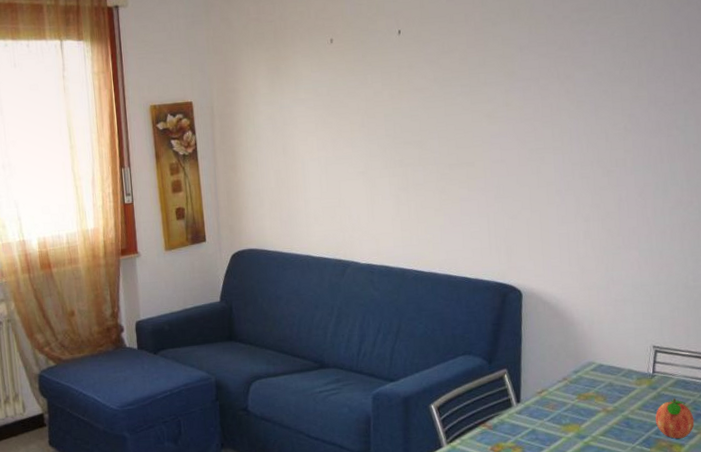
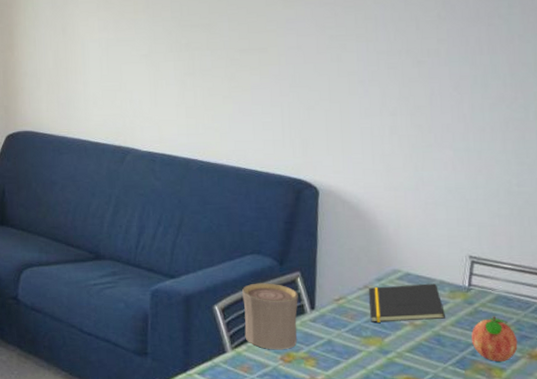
cup: none [455,380,506,442] -> present [242,283,299,350]
notepad: none [567,372,634,411] -> present [369,283,446,322]

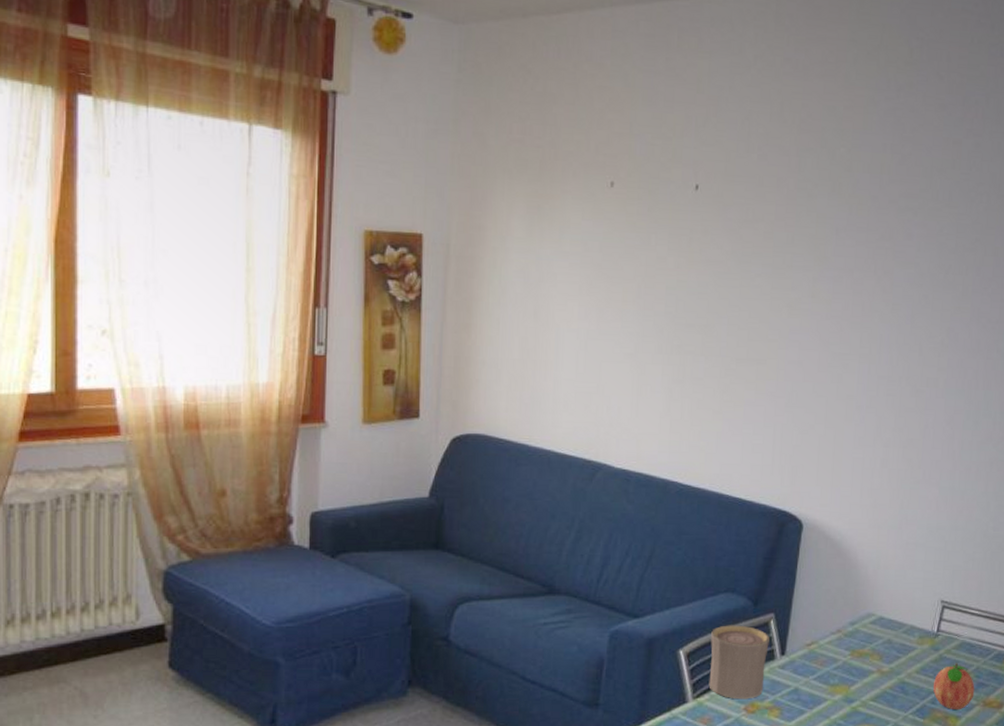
notepad: present [369,283,446,322] -> none [840,628,913,669]

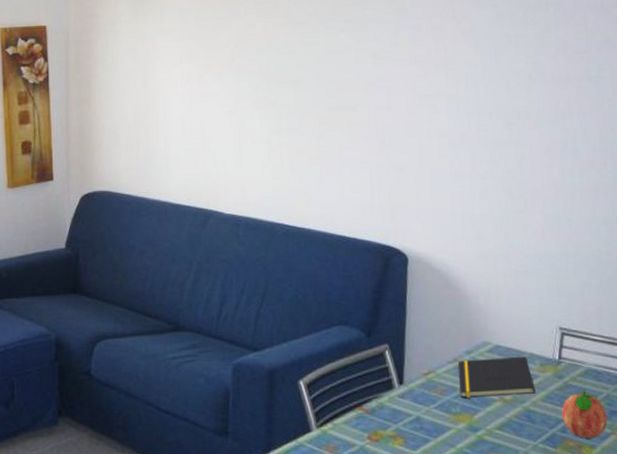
cup: present [709,625,771,700] -> none [328,356,387,428]
notepad: none [840,628,913,669] -> present [459,356,537,398]

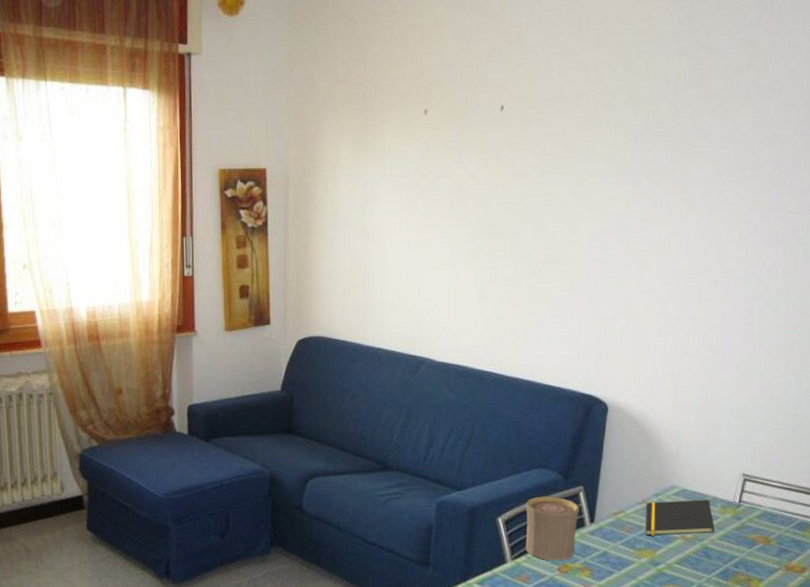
cup: none [328,356,387,428] -> present [525,496,580,561]
fruit: present [562,389,608,438] -> none [736,530,777,573]

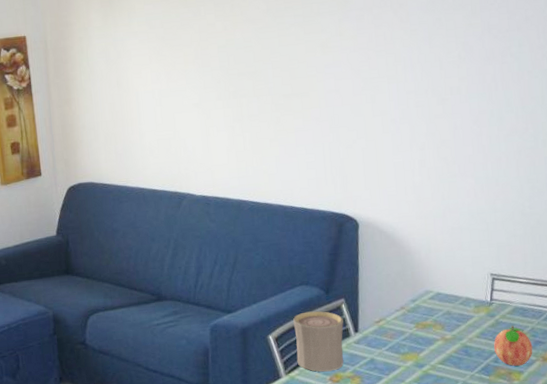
notepad: present [645,499,715,536] -> none [405,300,472,340]
fruit: none [736,530,777,573] -> present [494,325,533,366]

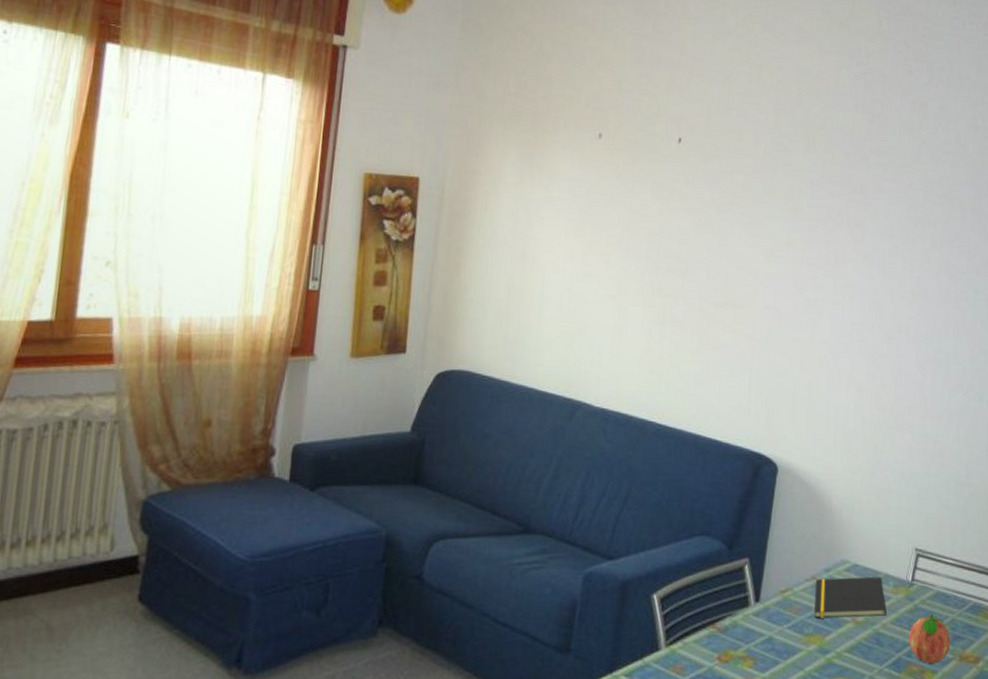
cup: present [293,311,344,372] -> none [682,569,745,648]
notepad: none [405,300,472,340] -> present [814,576,888,618]

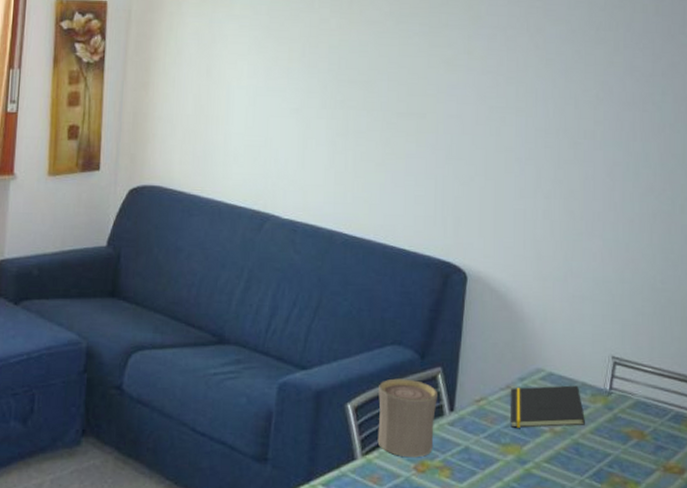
cup: none [682,569,745,648] -> present [377,378,439,458]
fruit: present [909,613,951,663] -> none [610,422,653,474]

